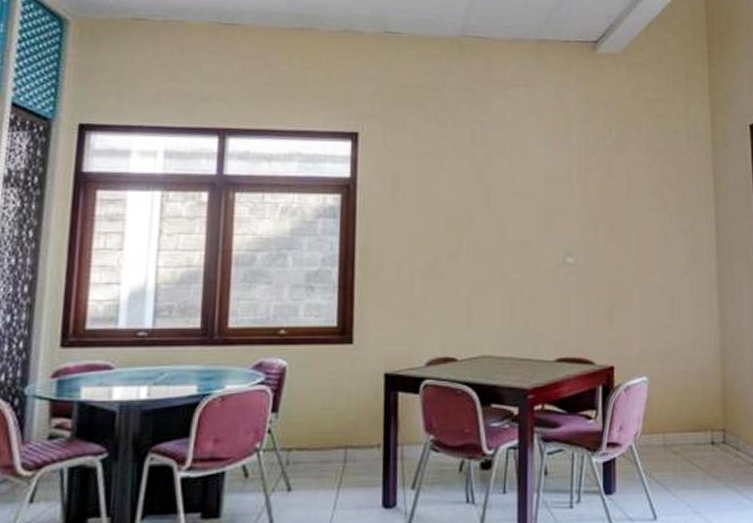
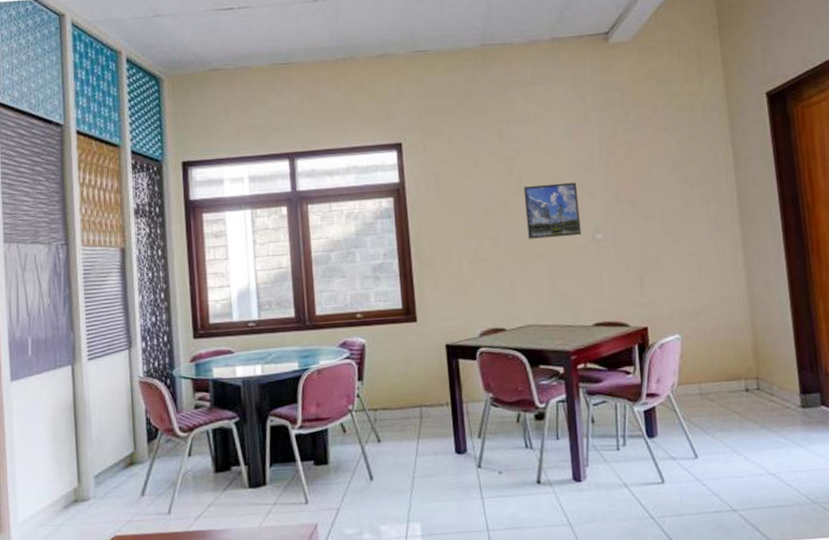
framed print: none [491,196,551,258] -> present [523,182,581,239]

